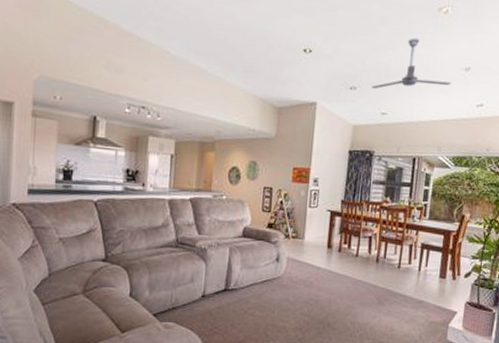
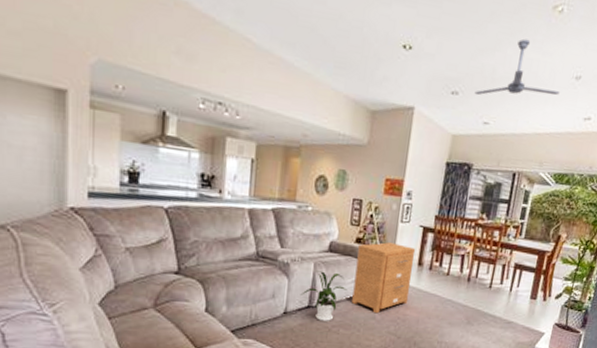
house plant: none [217,255,262,304] -> present [300,271,348,321]
nightstand: none [266,227,325,295] -> present [352,242,416,314]

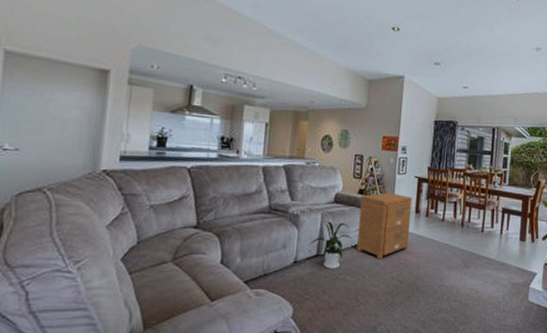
ceiling fan: present [474,38,560,96] -> none [454,20,525,65]

